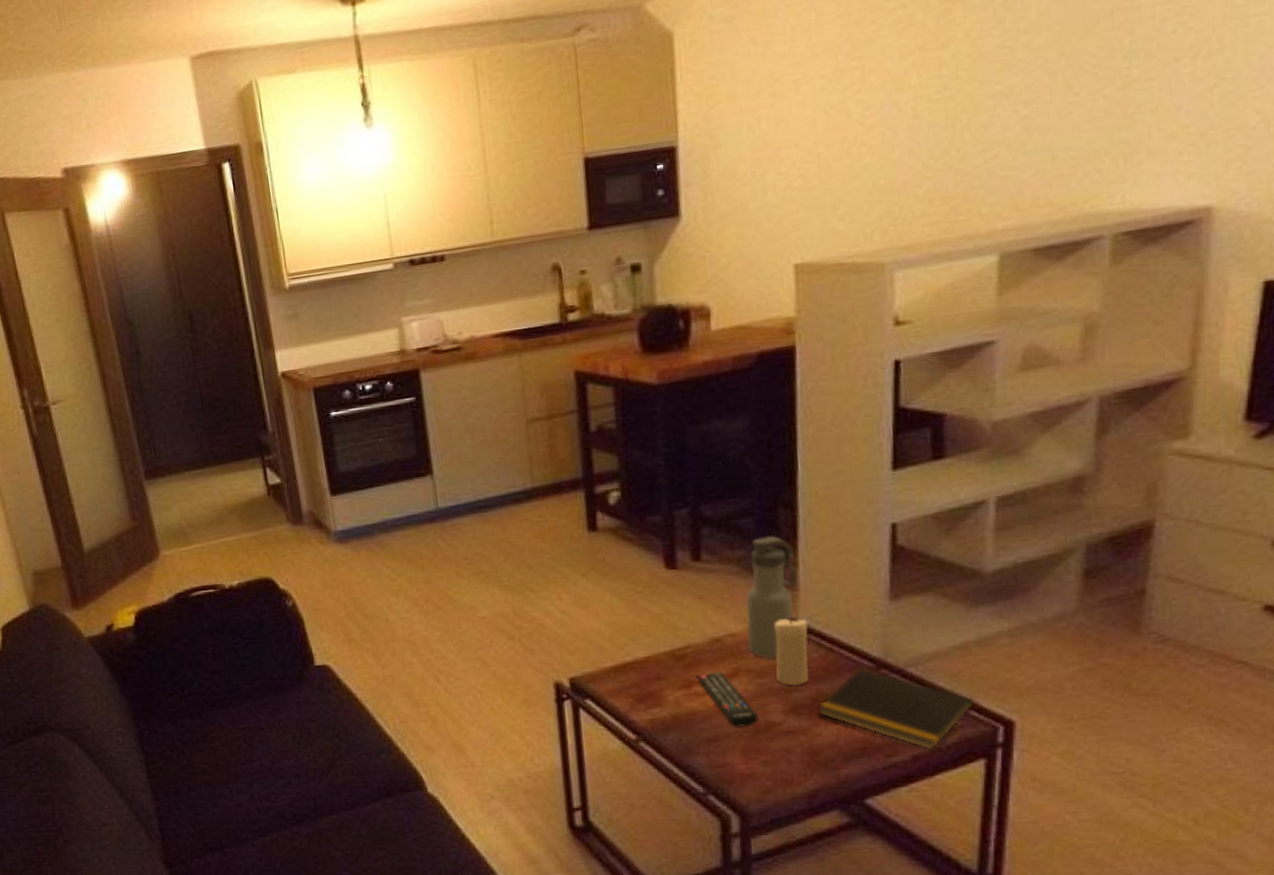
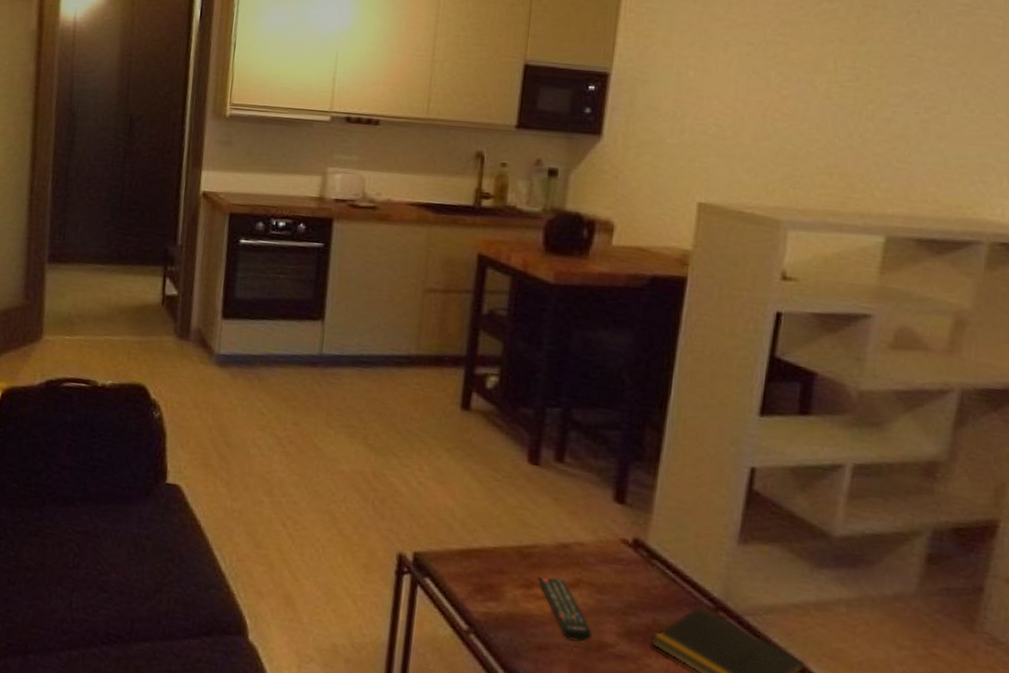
water bottle: present [745,535,797,659] -> none [593,452,654,577]
candle: present [774,616,809,686] -> none [616,537,656,610]

